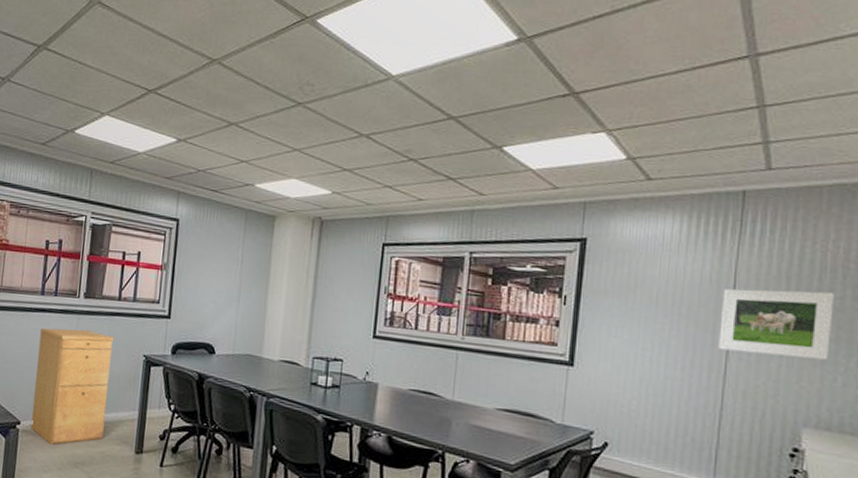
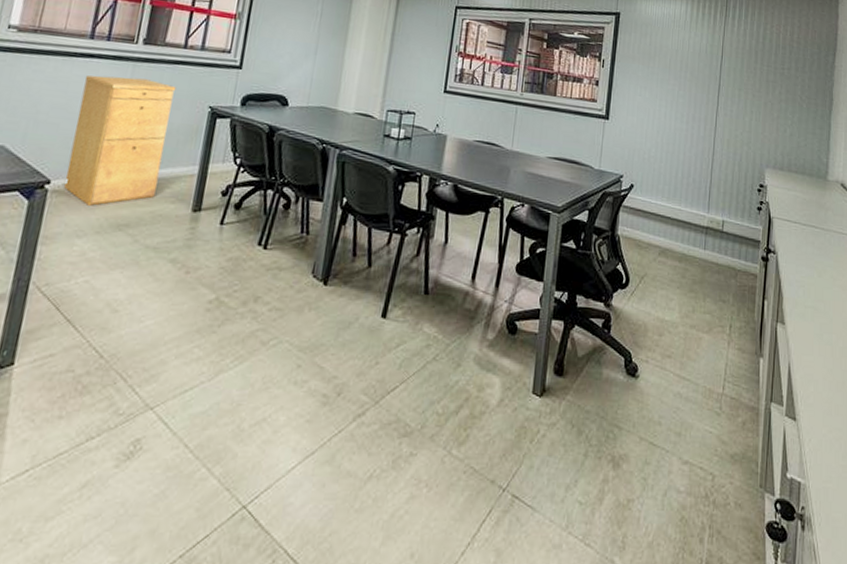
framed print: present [718,288,834,360] -> none [711,59,784,116]

